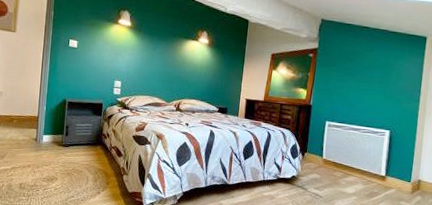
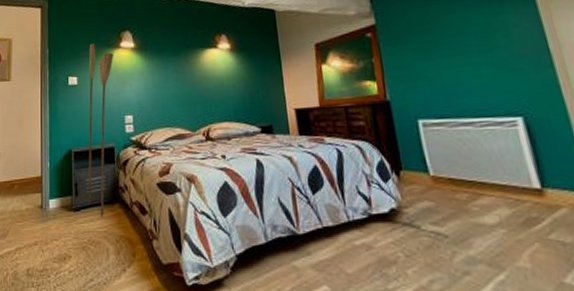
floor lamp: none [76,14,112,153] -> present [88,43,113,216]

